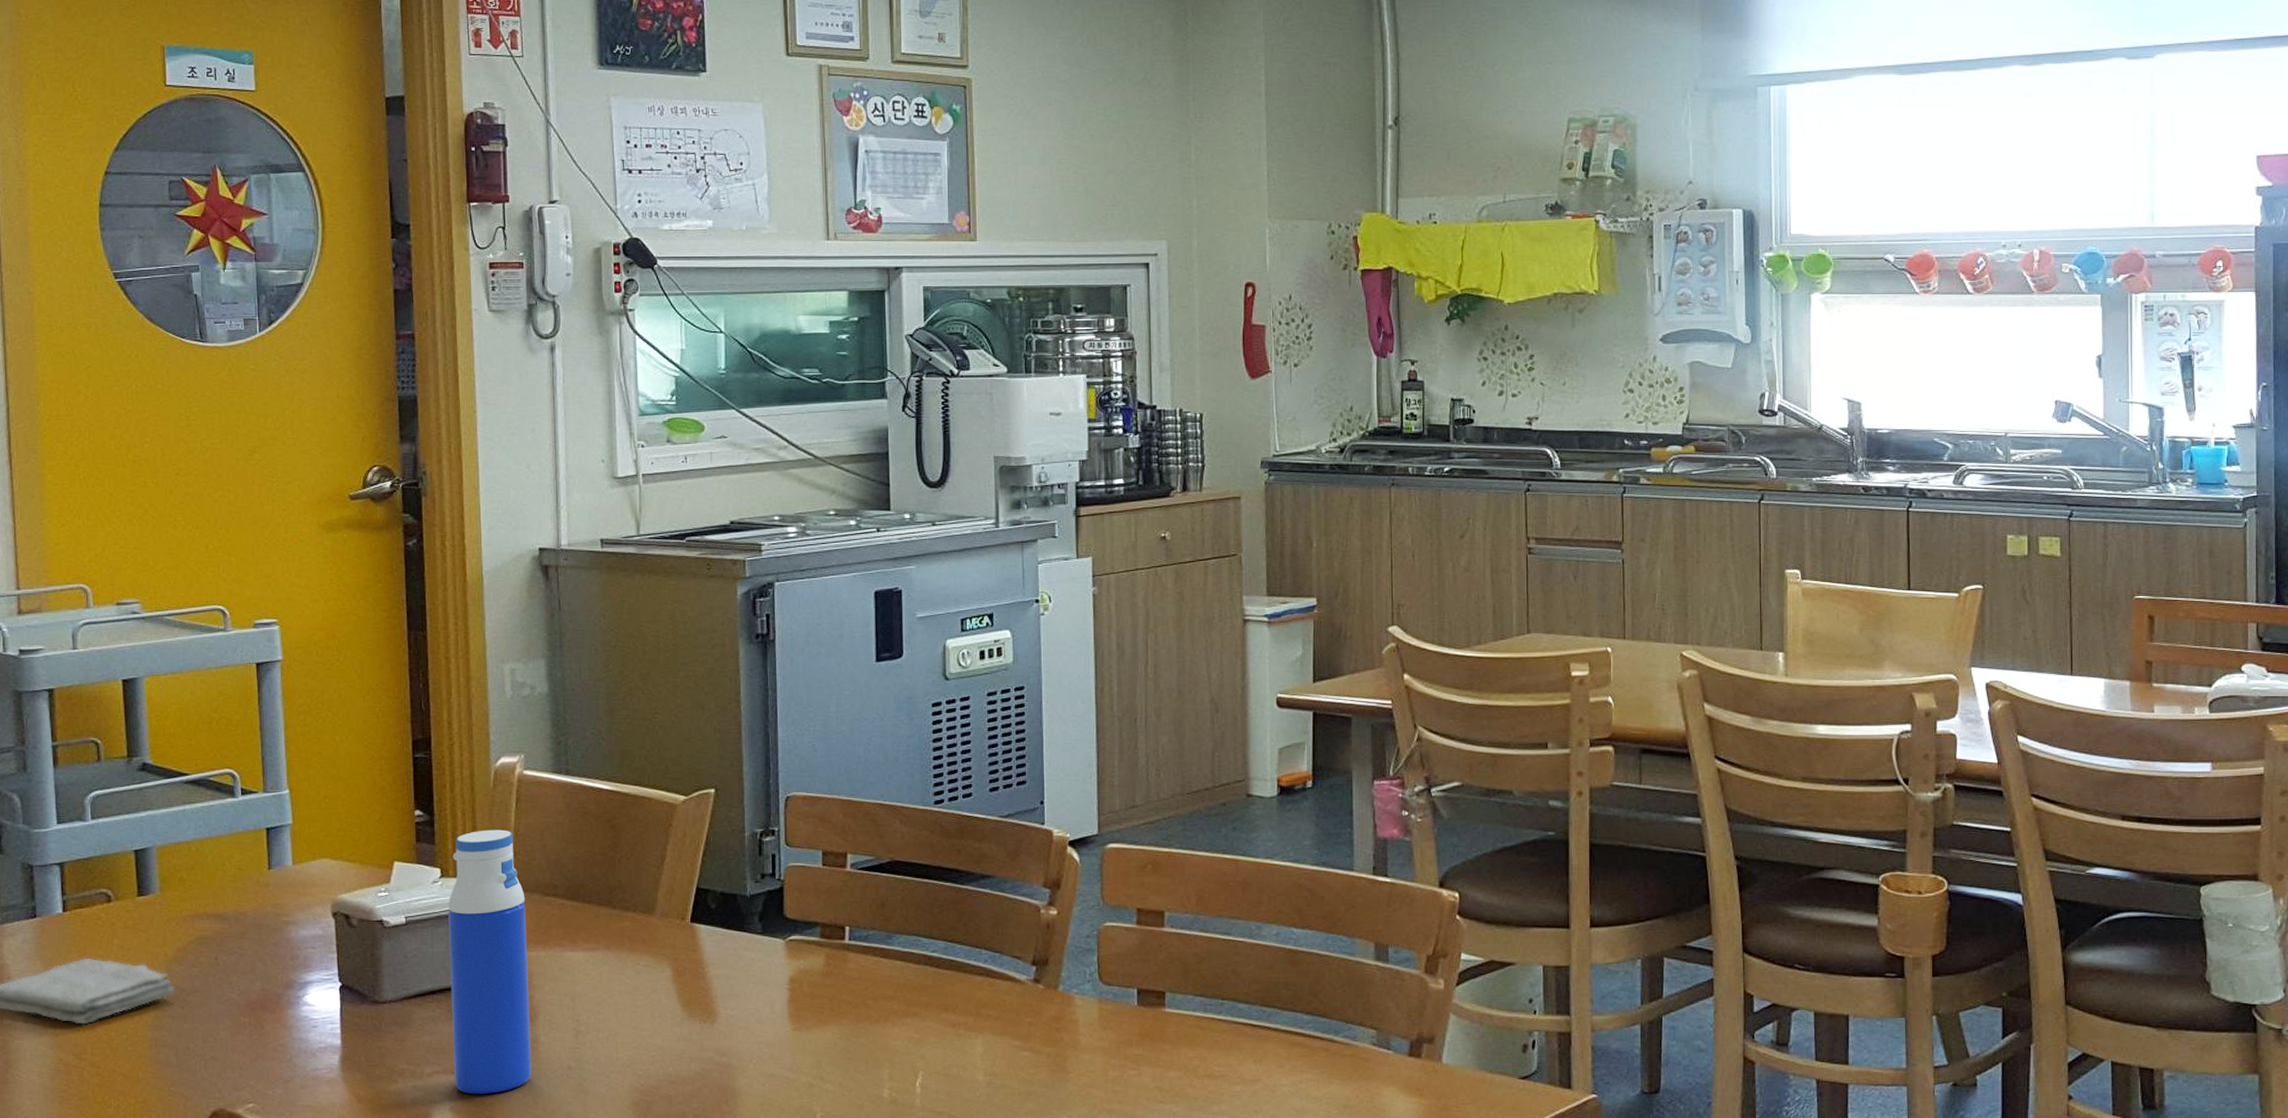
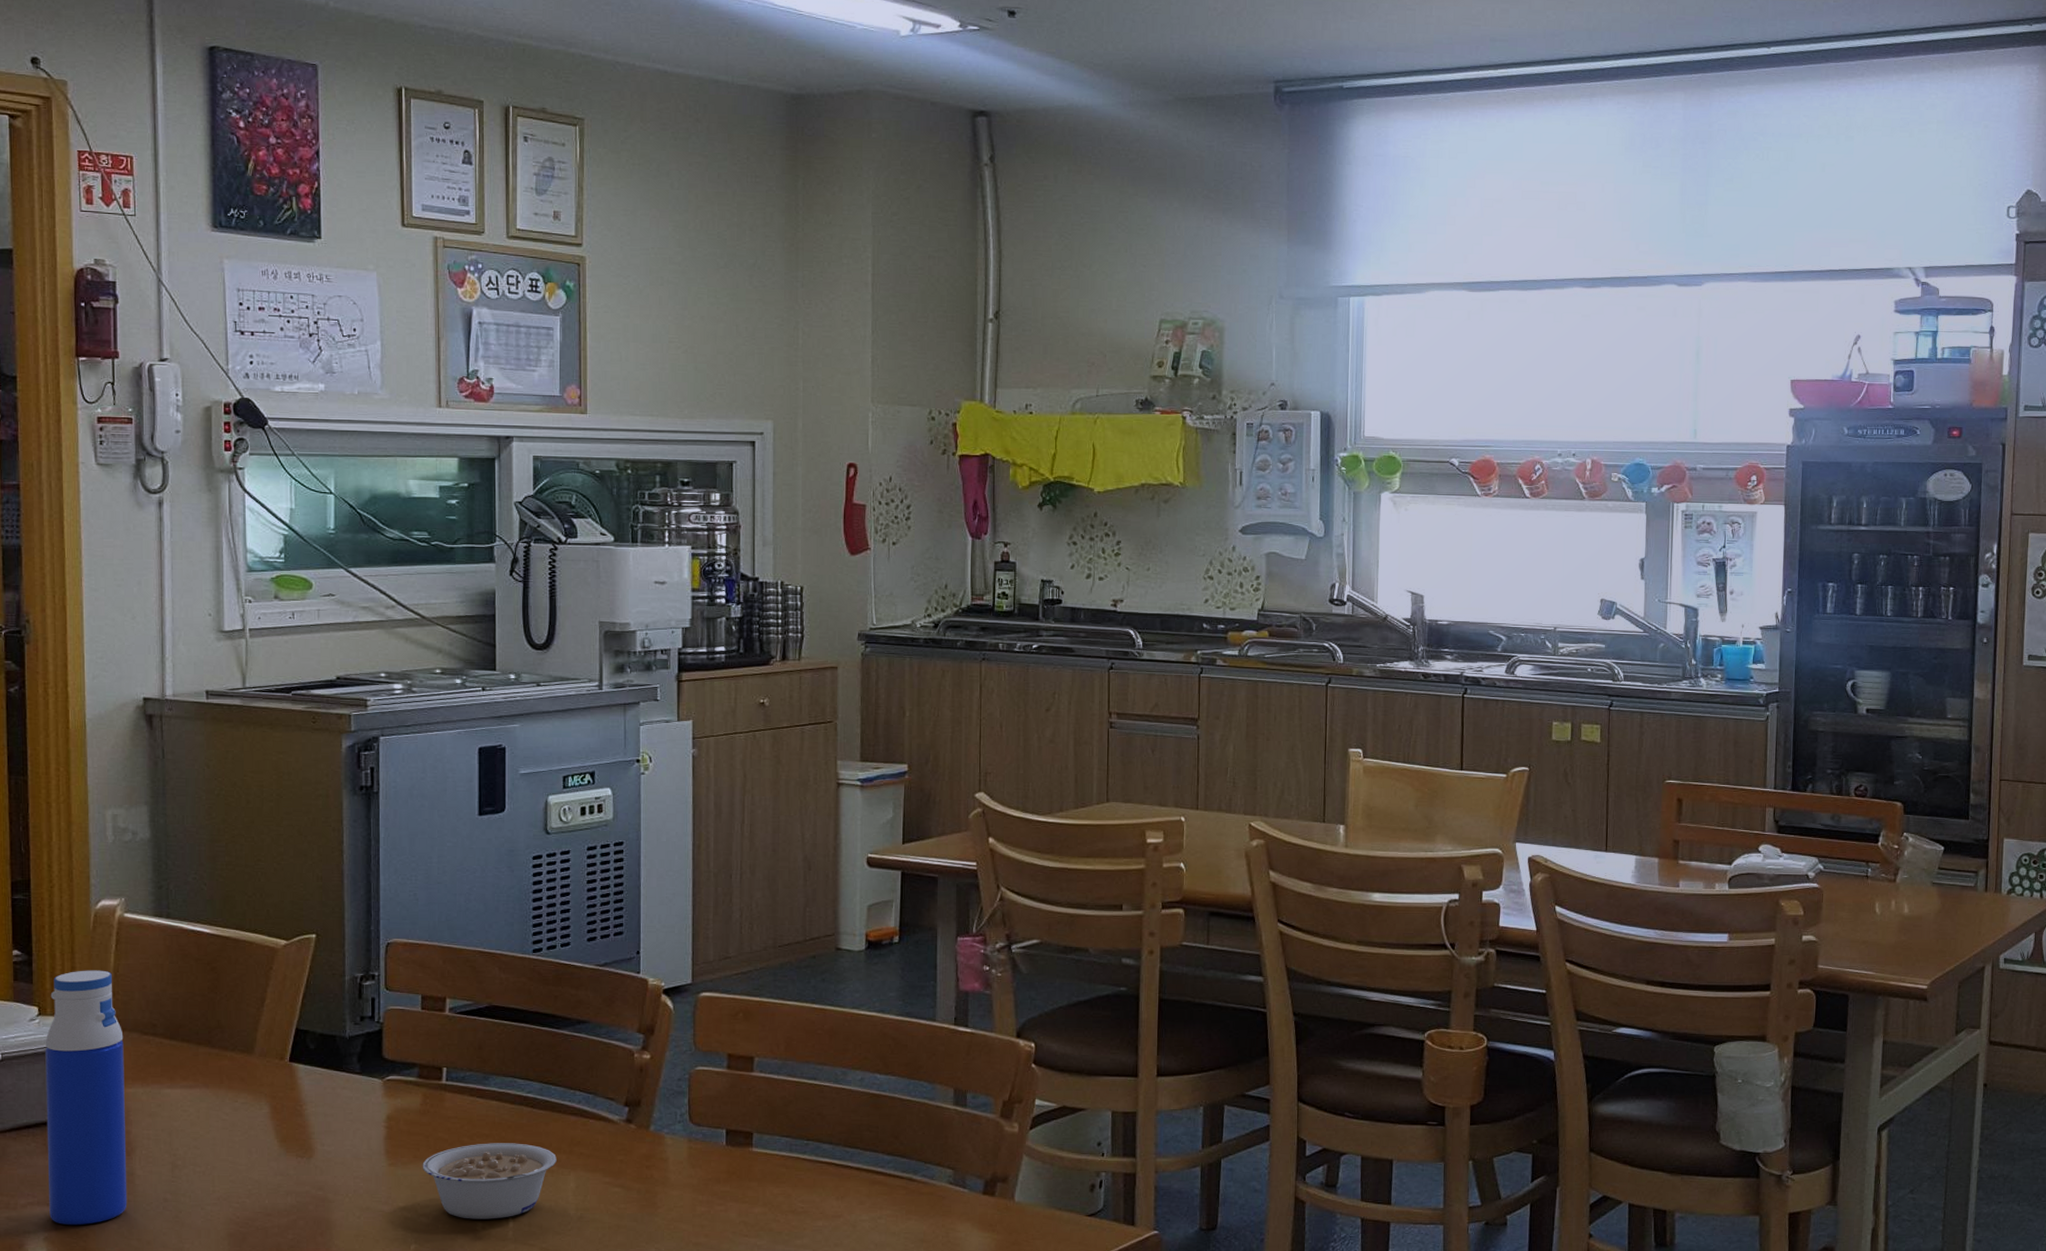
legume: none [826,1005,963,1086] -> present [422,1143,557,1219]

